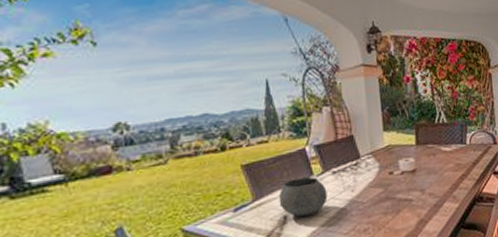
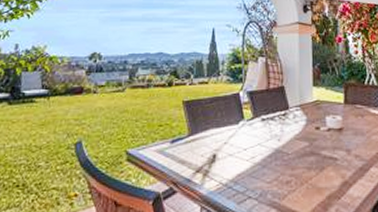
bowl: present [278,176,328,217] -> none [210,120,255,159]

